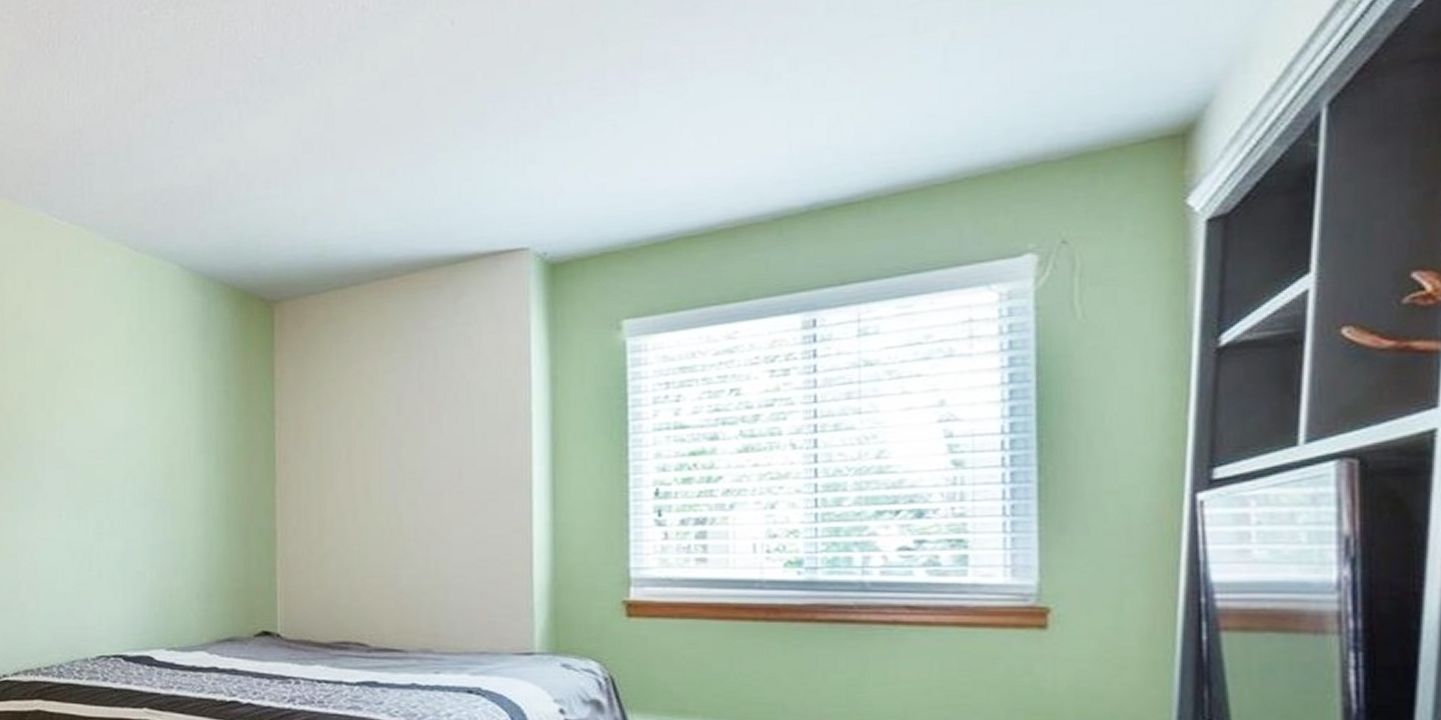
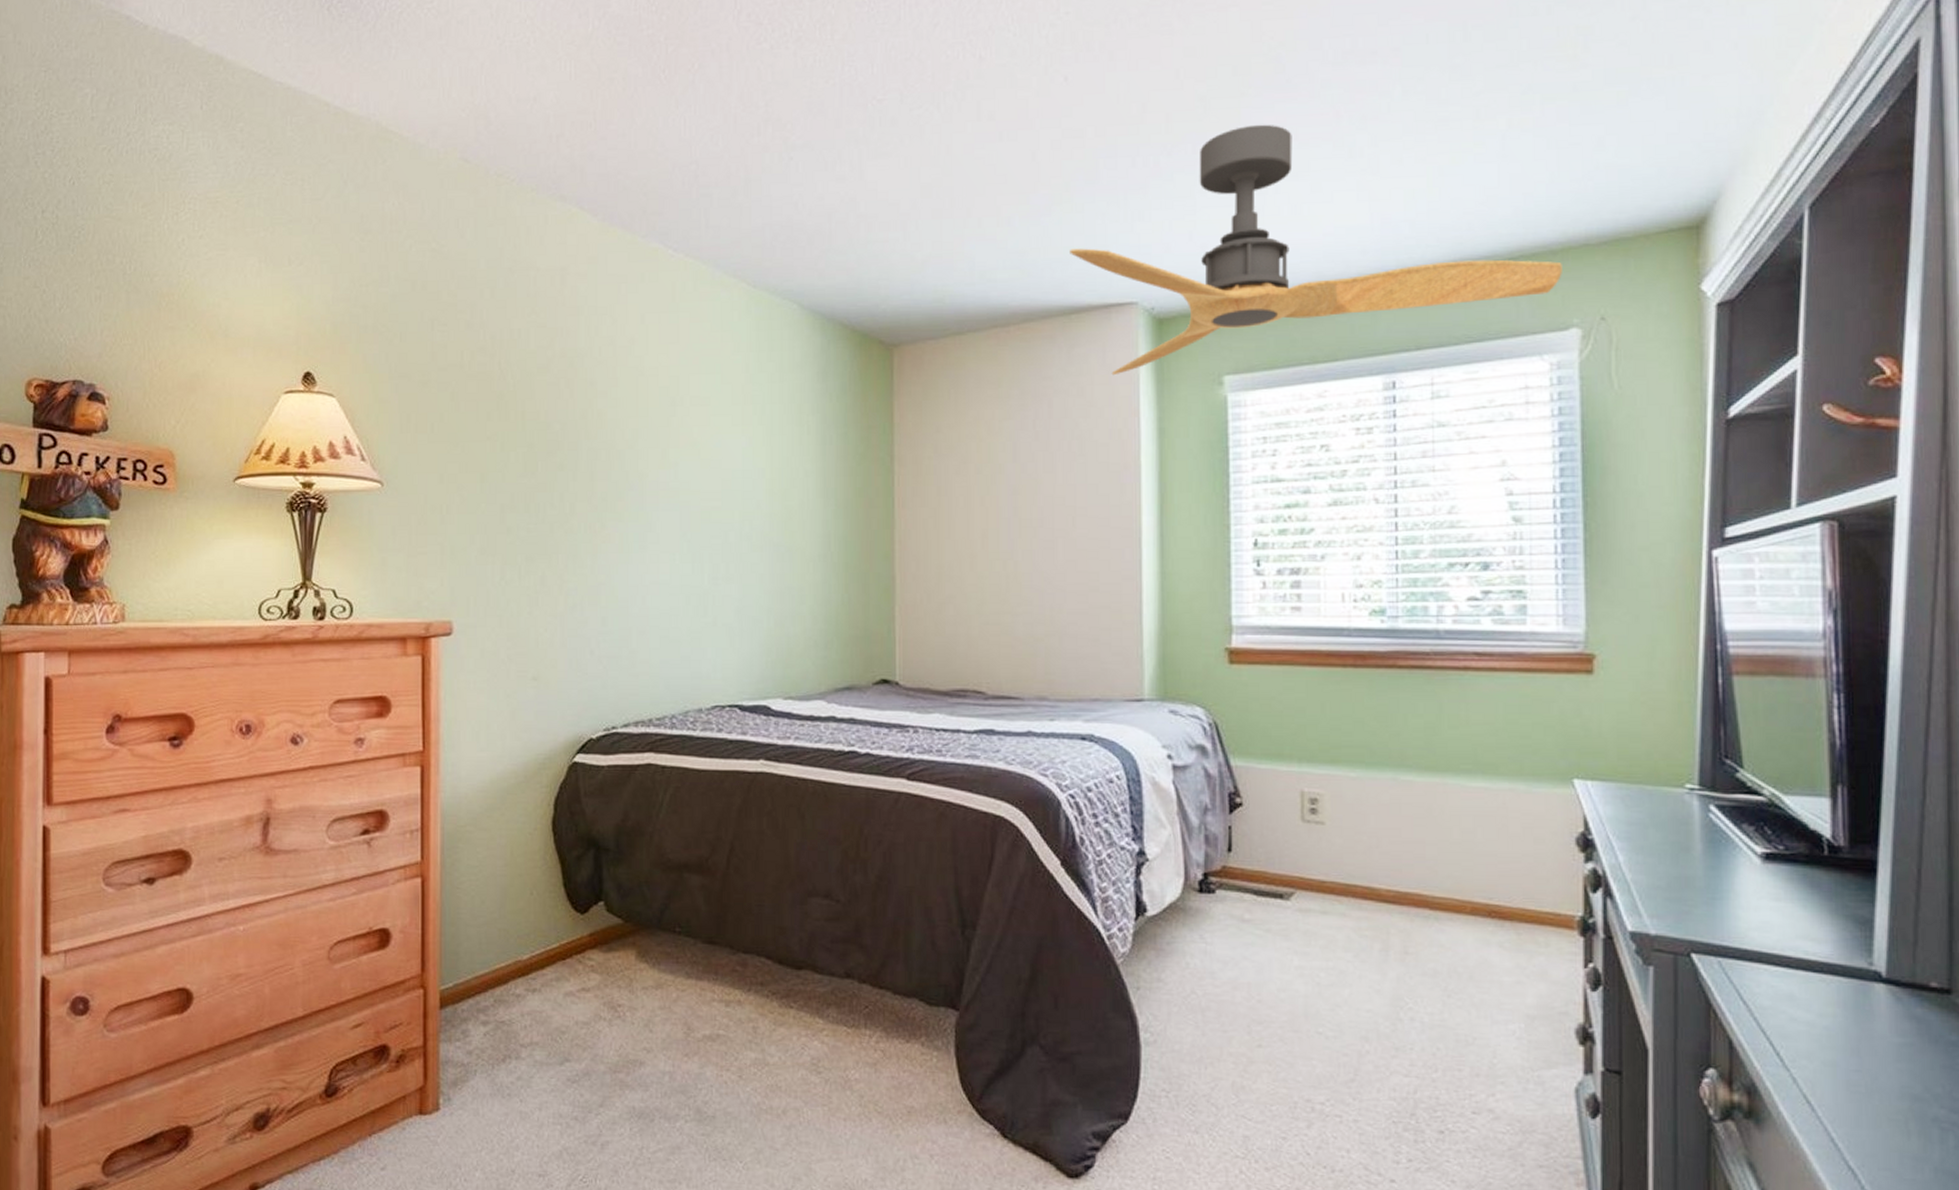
ceiling fan: none [456,54,1015,324] -> present [1070,124,1562,376]

